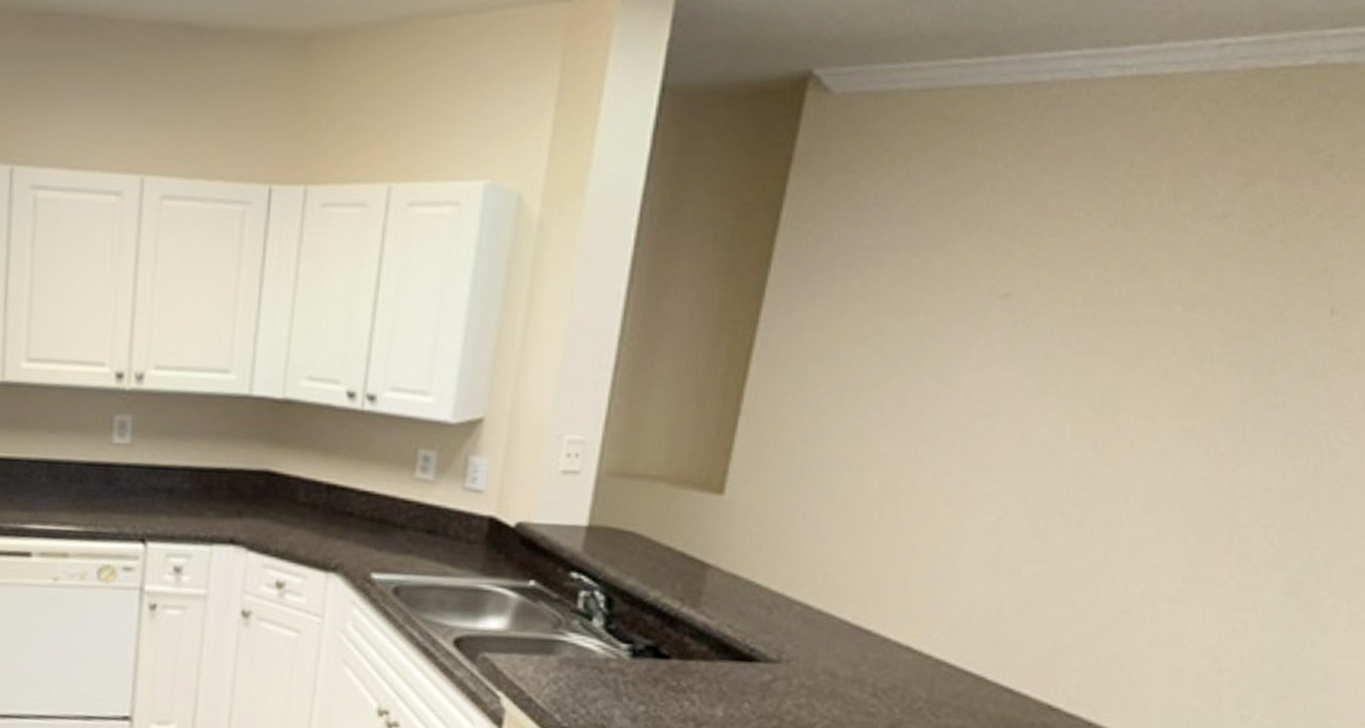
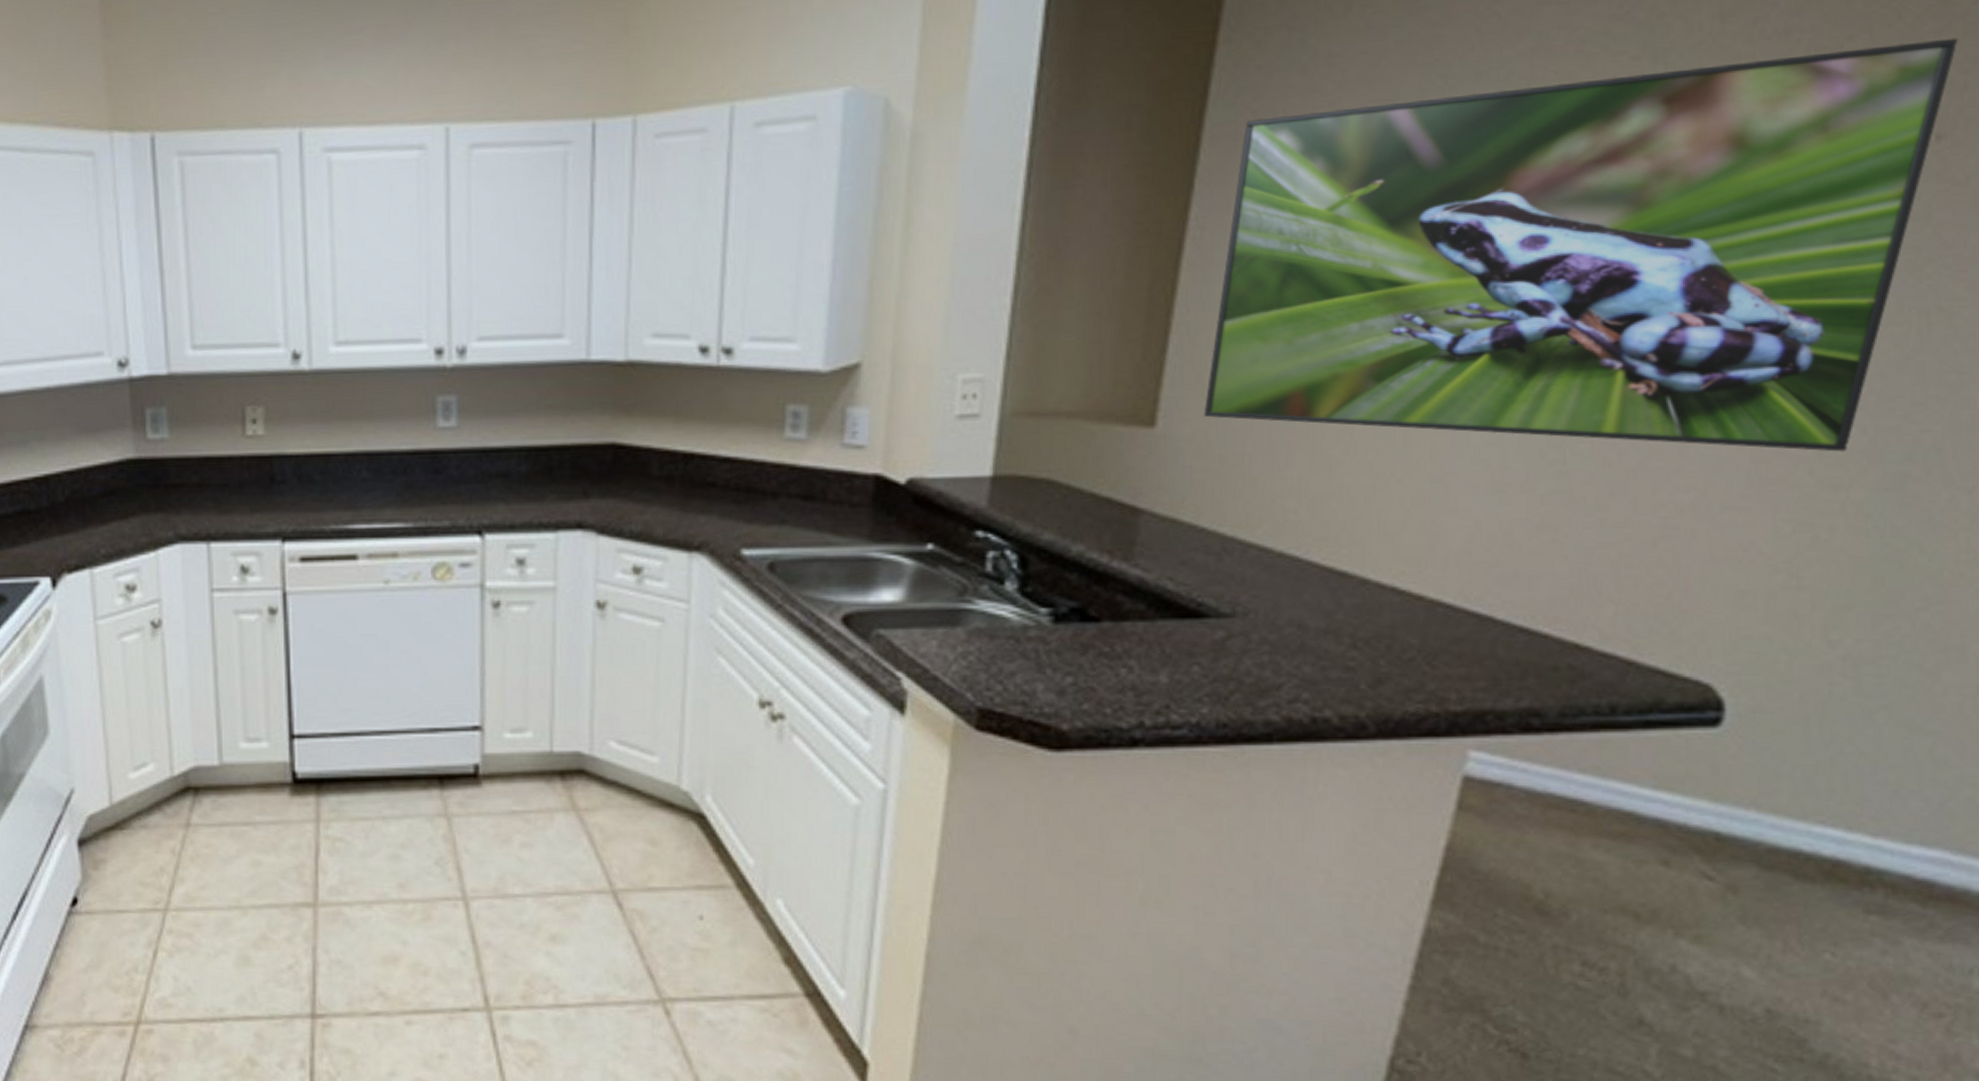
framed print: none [763,234,1349,560] -> present [1203,38,1959,452]

